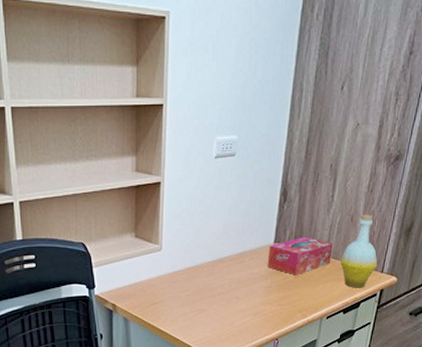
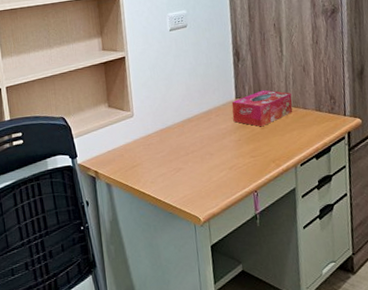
bottle: present [341,214,378,288] -> none [301,63,339,134]

